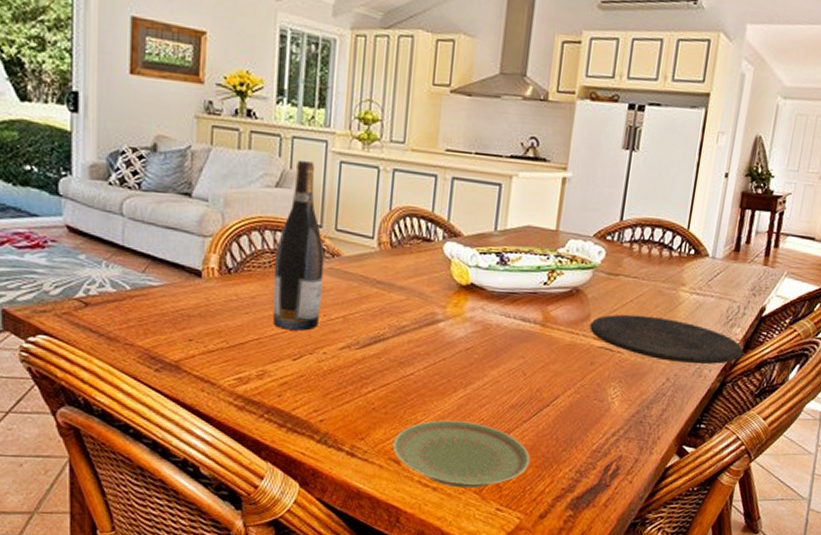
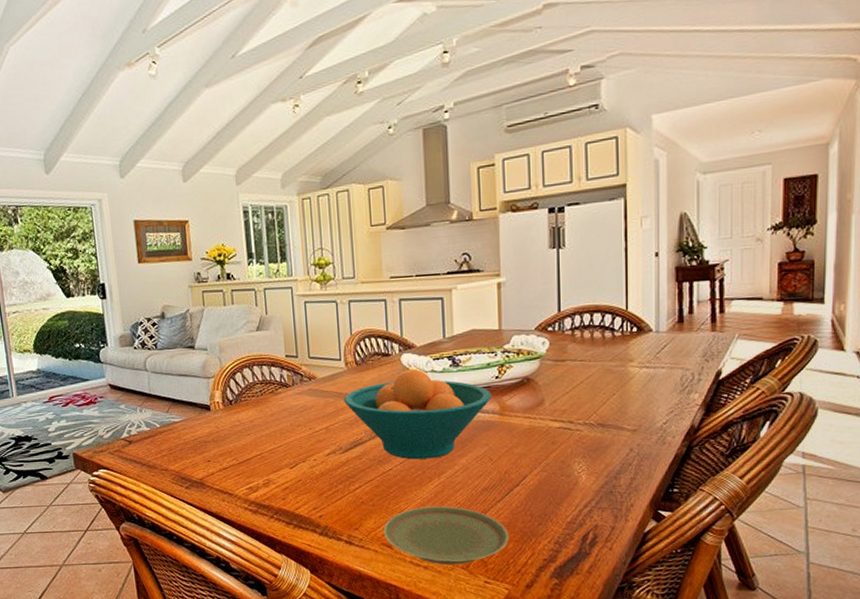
wine bottle: present [272,159,325,331] -> none [264,305,307,444]
fruit bowl: none [370,260,537,367] -> present [344,368,492,460]
plate: present [589,314,744,364] -> none [545,393,706,433]

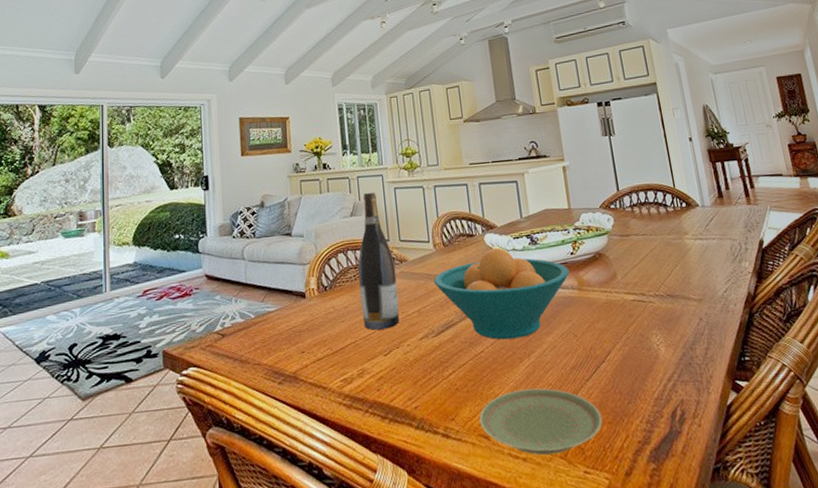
wine bottle: none [264,305,307,444] -> present [357,191,400,330]

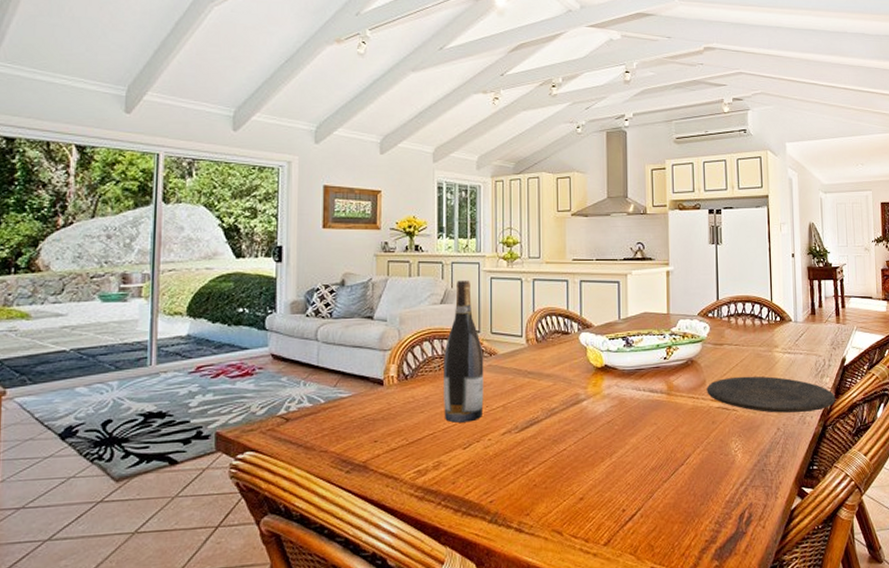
fruit bowl: present [434,247,570,340] -> none [523,347,661,439]
plate: present [479,388,603,456] -> none [554,487,675,552]
plate: none [618,265,760,303] -> present [707,376,836,413]

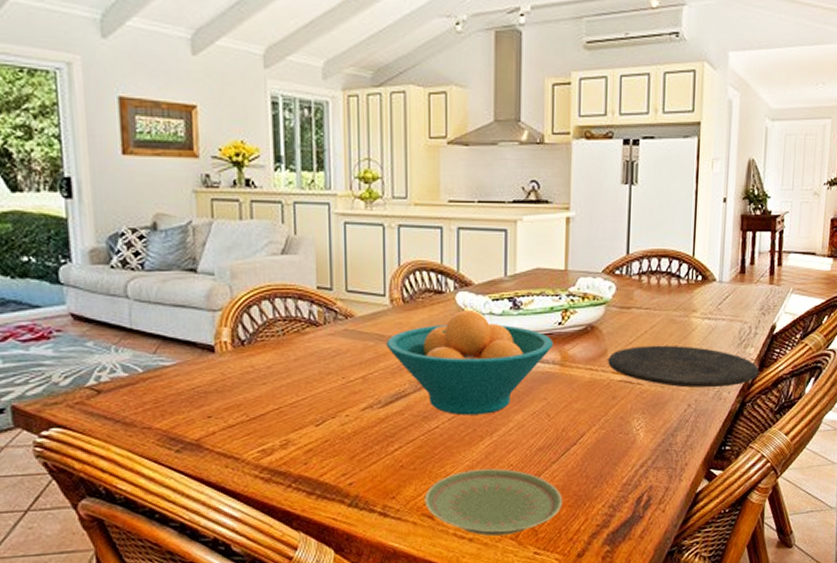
wine bottle: present [443,280,484,423] -> none [287,224,339,396]
fruit bowl: none [523,347,661,439] -> present [386,309,554,416]
plate: none [554,487,675,552] -> present [424,468,563,537]

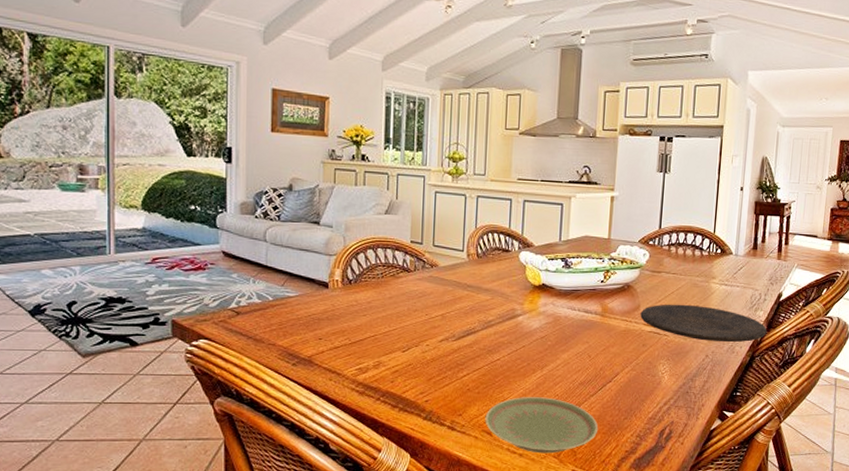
fruit bowl: present [386,309,554,416] -> none [462,265,597,352]

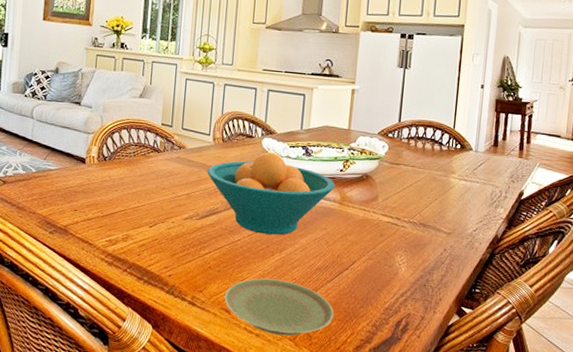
fruit bowl: none [462,265,597,352] -> present [207,151,336,236]
plate: present [640,304,767,342] -> none [378,196,508,239]

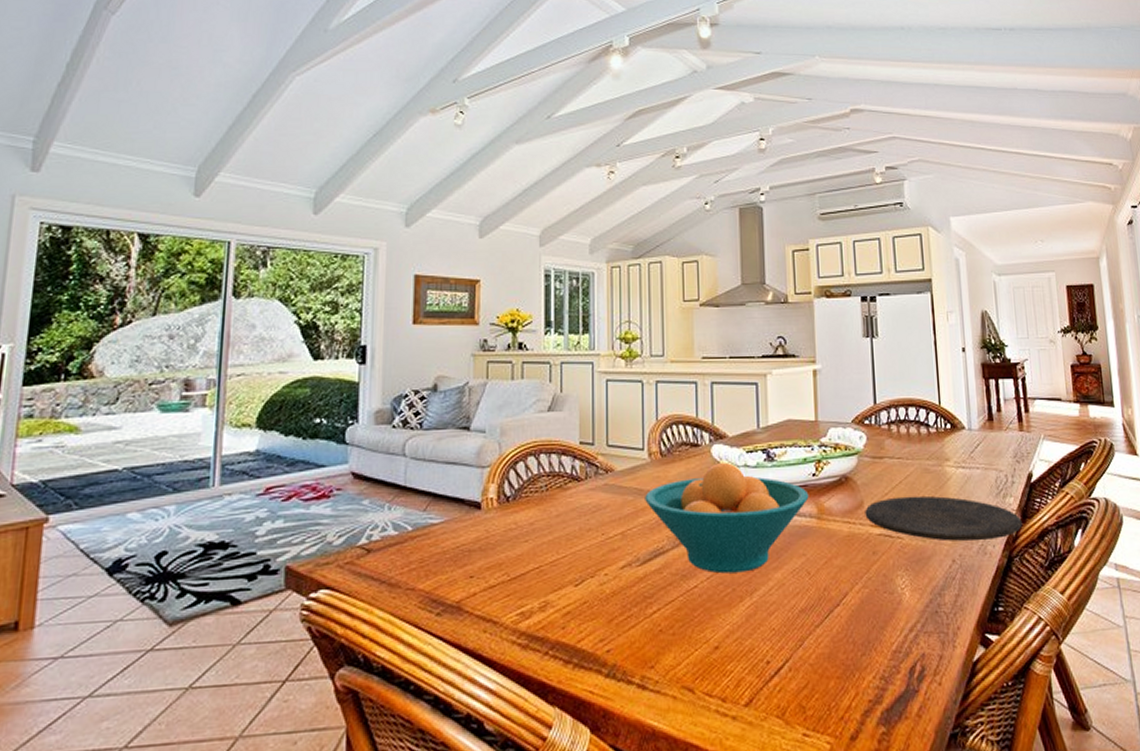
plate: present [224,278,334,337] -> none [684,633,831,714]
plate: none [378,196,508,239] -> present [865,495,1023,541]

